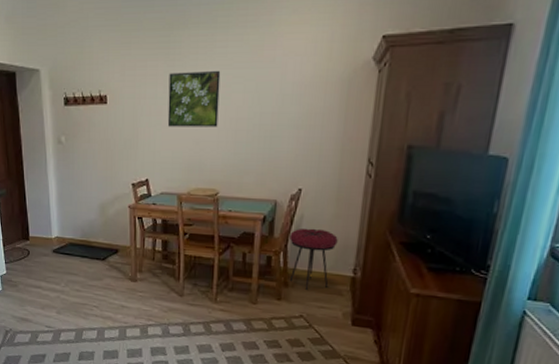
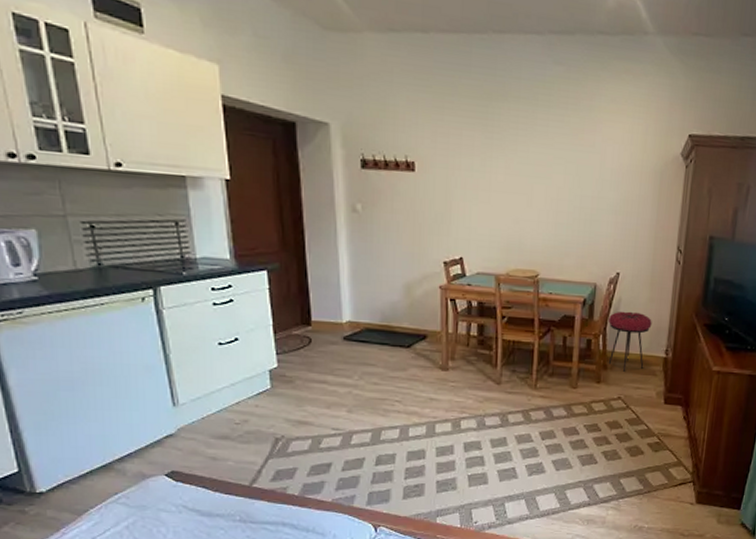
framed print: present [167,70,221,127] -> none [484,146,542,207]

